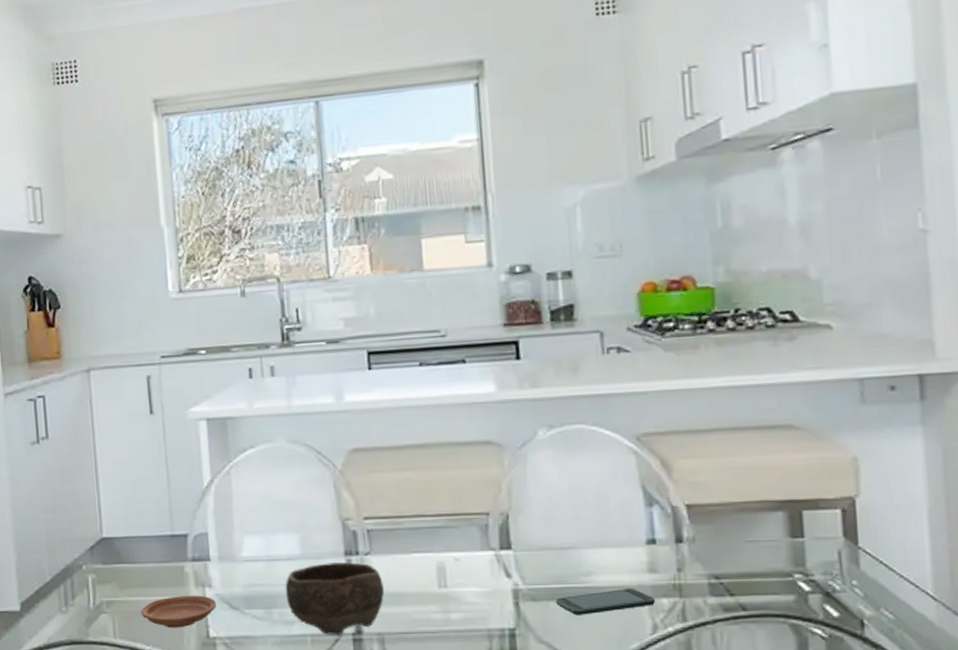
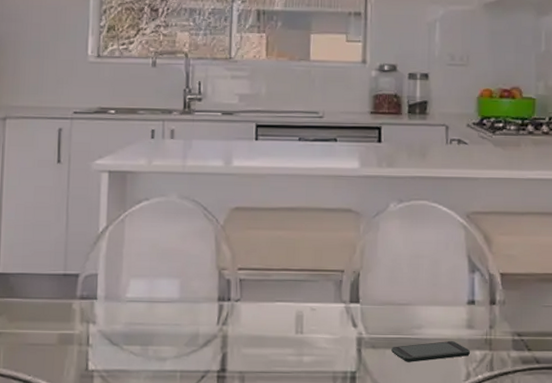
plate: present [141,595,217,628] -> none [26,330,99,361]
bowl: present [285,562,384,635] -> none [162,307,249,372]

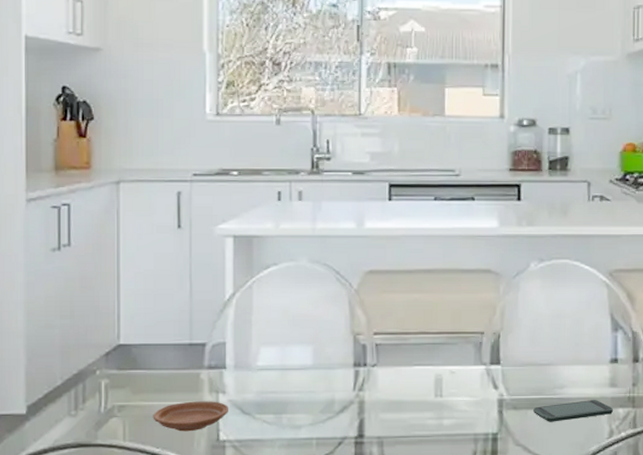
plate: none [26,330,99,361] -> present [153,401,229,432]

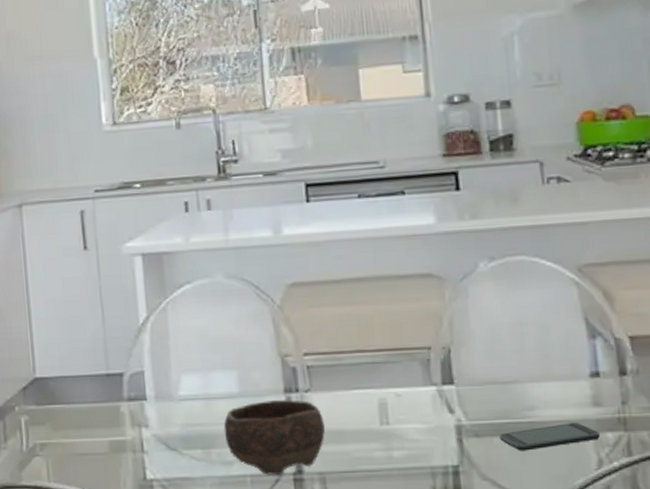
plate: present [153,401,229,432] -> none [75,436,154,471]
bowl: none [296,373,386,438] -> present [223,400,325,475]

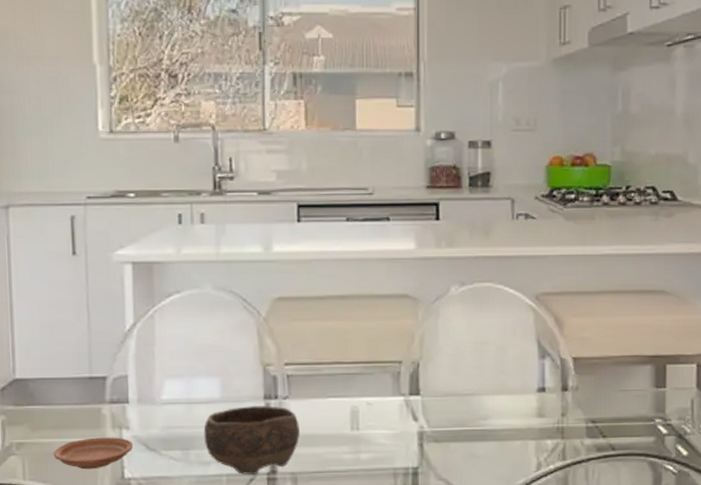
plate: none [75,436,154,471] -> present [53,437,134,470]
smartphone: present [500,423,600,451] -> none [456,431,540,455]

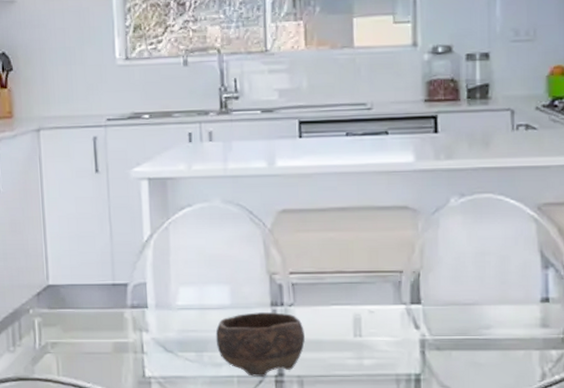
plate: present [53,437,134,470] -> none [83,339,153,368]

